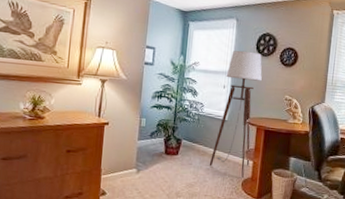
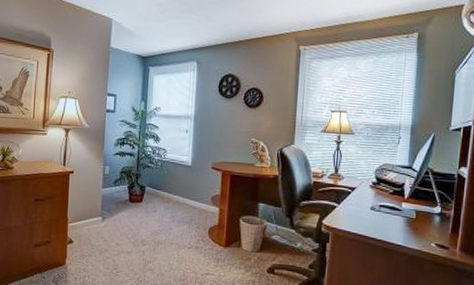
floor lamp: present [209,50,263,179] -> none [174,93,226,226]

